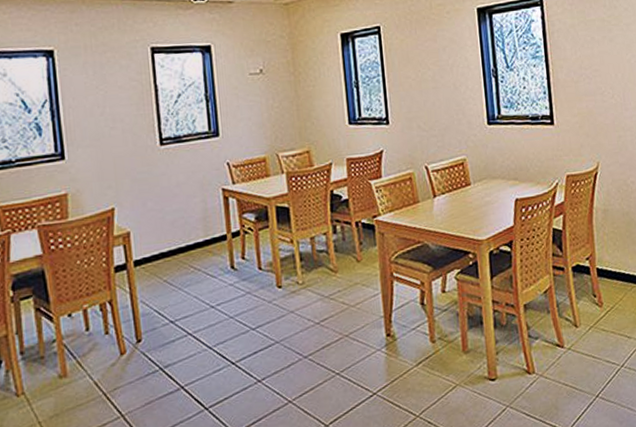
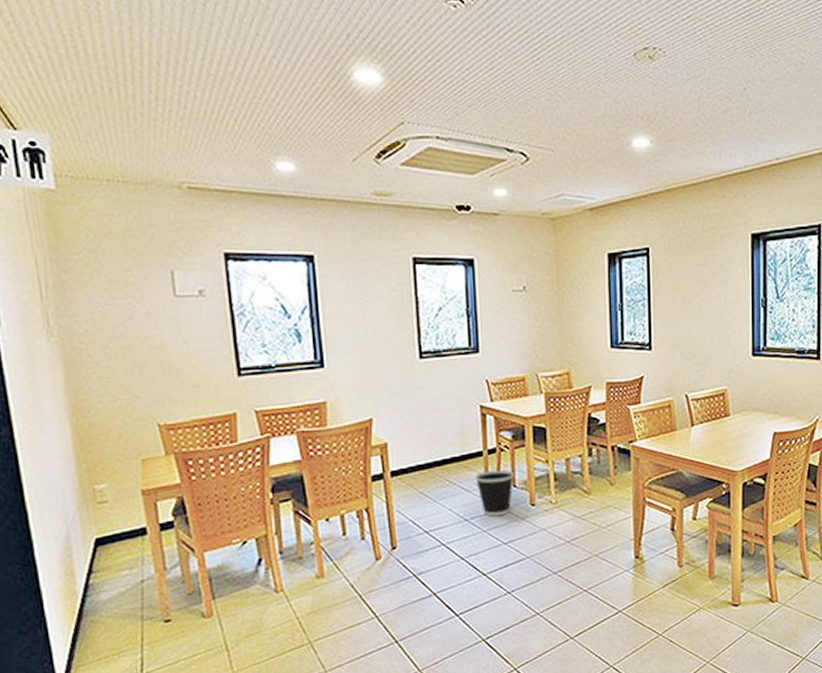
wastebasket: none [219,252,260,302] -> present [475,470,514,517]

